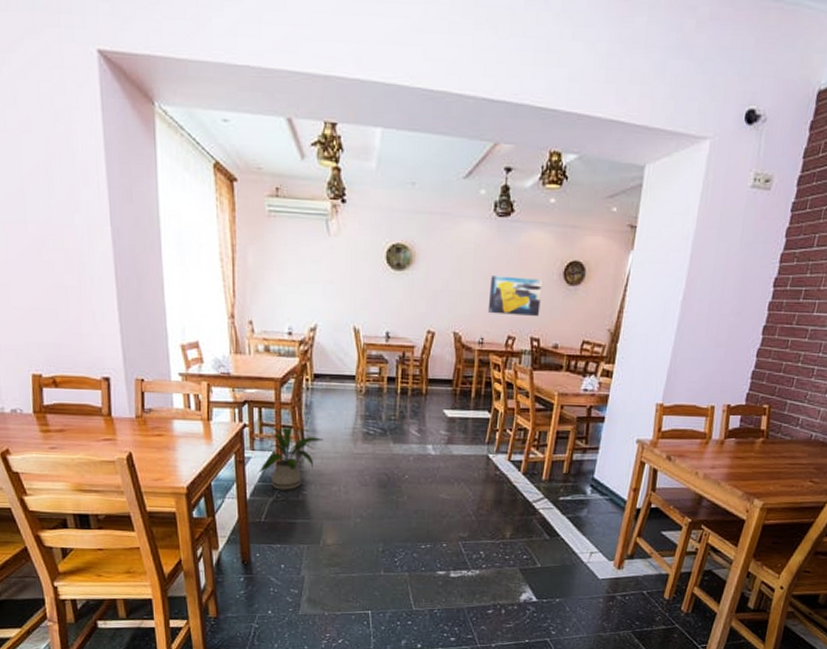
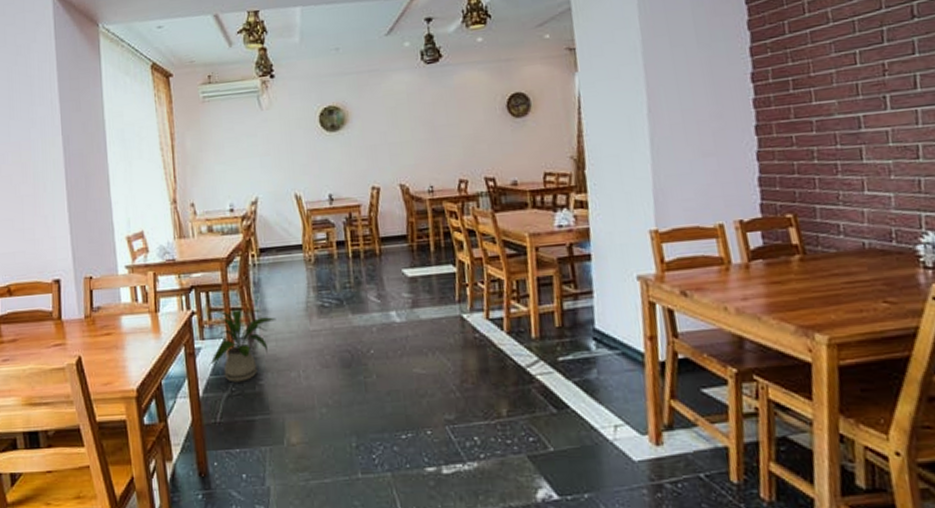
wall art: present [487,276,544,316] -> none [429,116,490,160]

